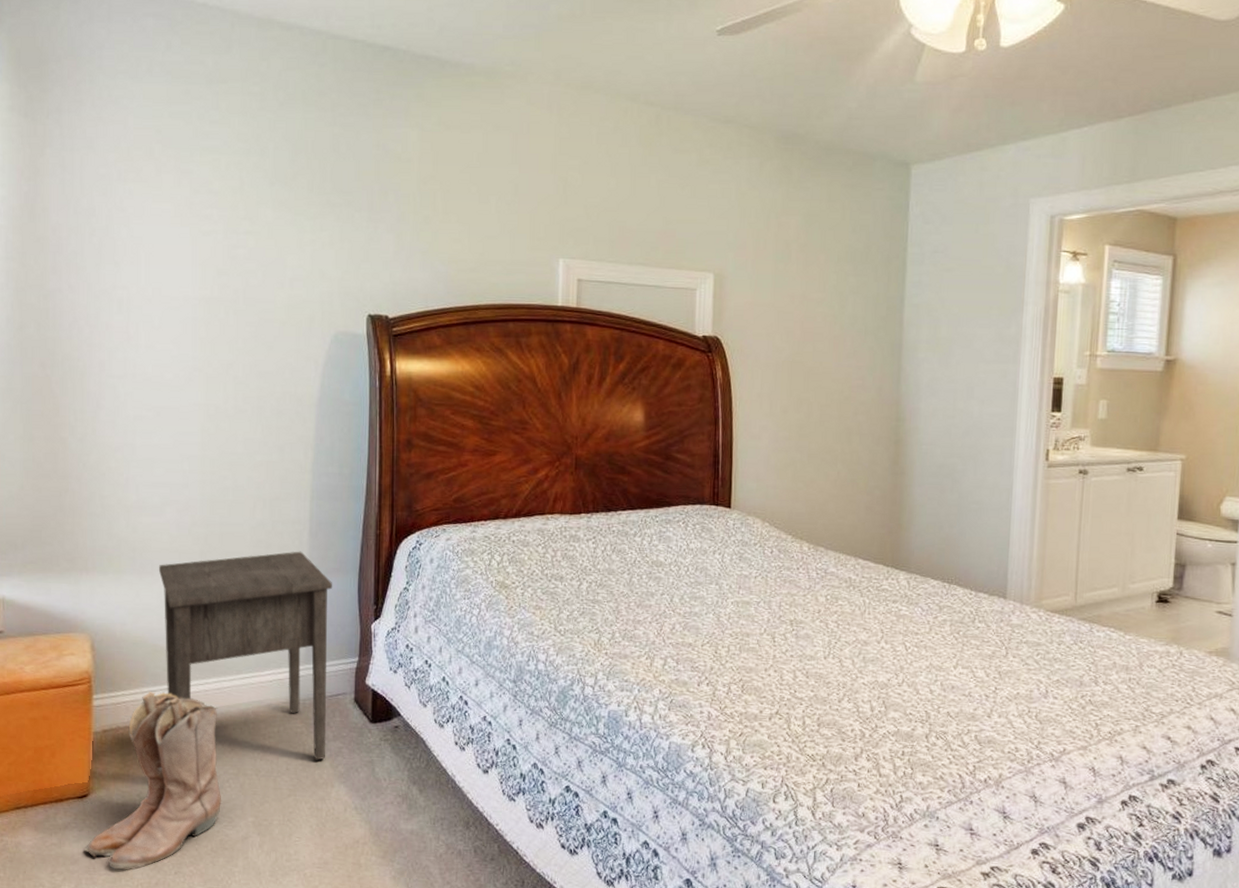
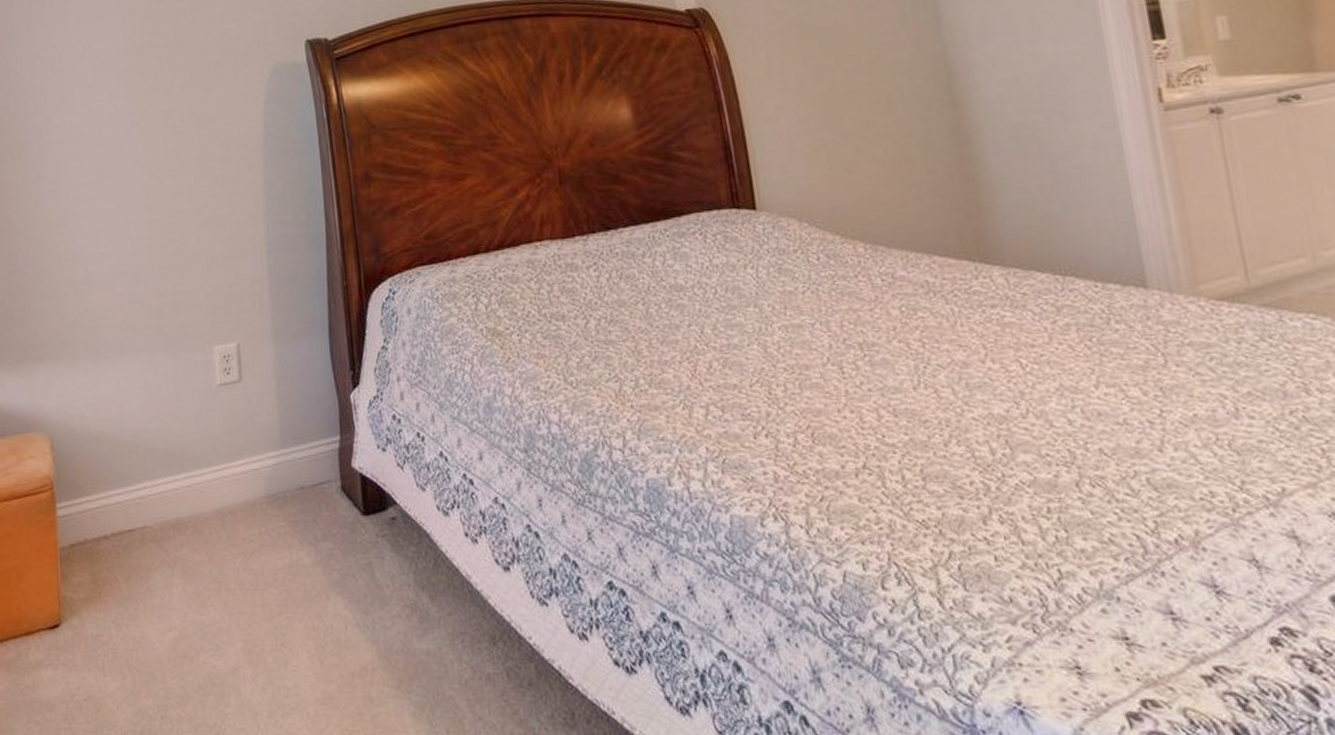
boots: present [83,692,221,871] -> none [59,495,205,718]
nightstand: present [158,551,332,761] -> none [113,315,317,567]

